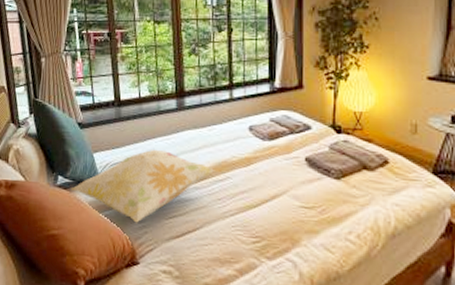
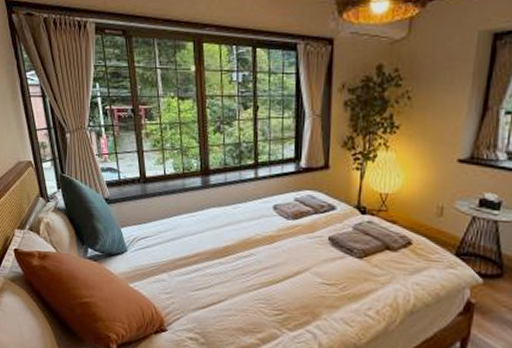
decorative pillow: present [71,150,215,223] -> none [100,226,240,294]

